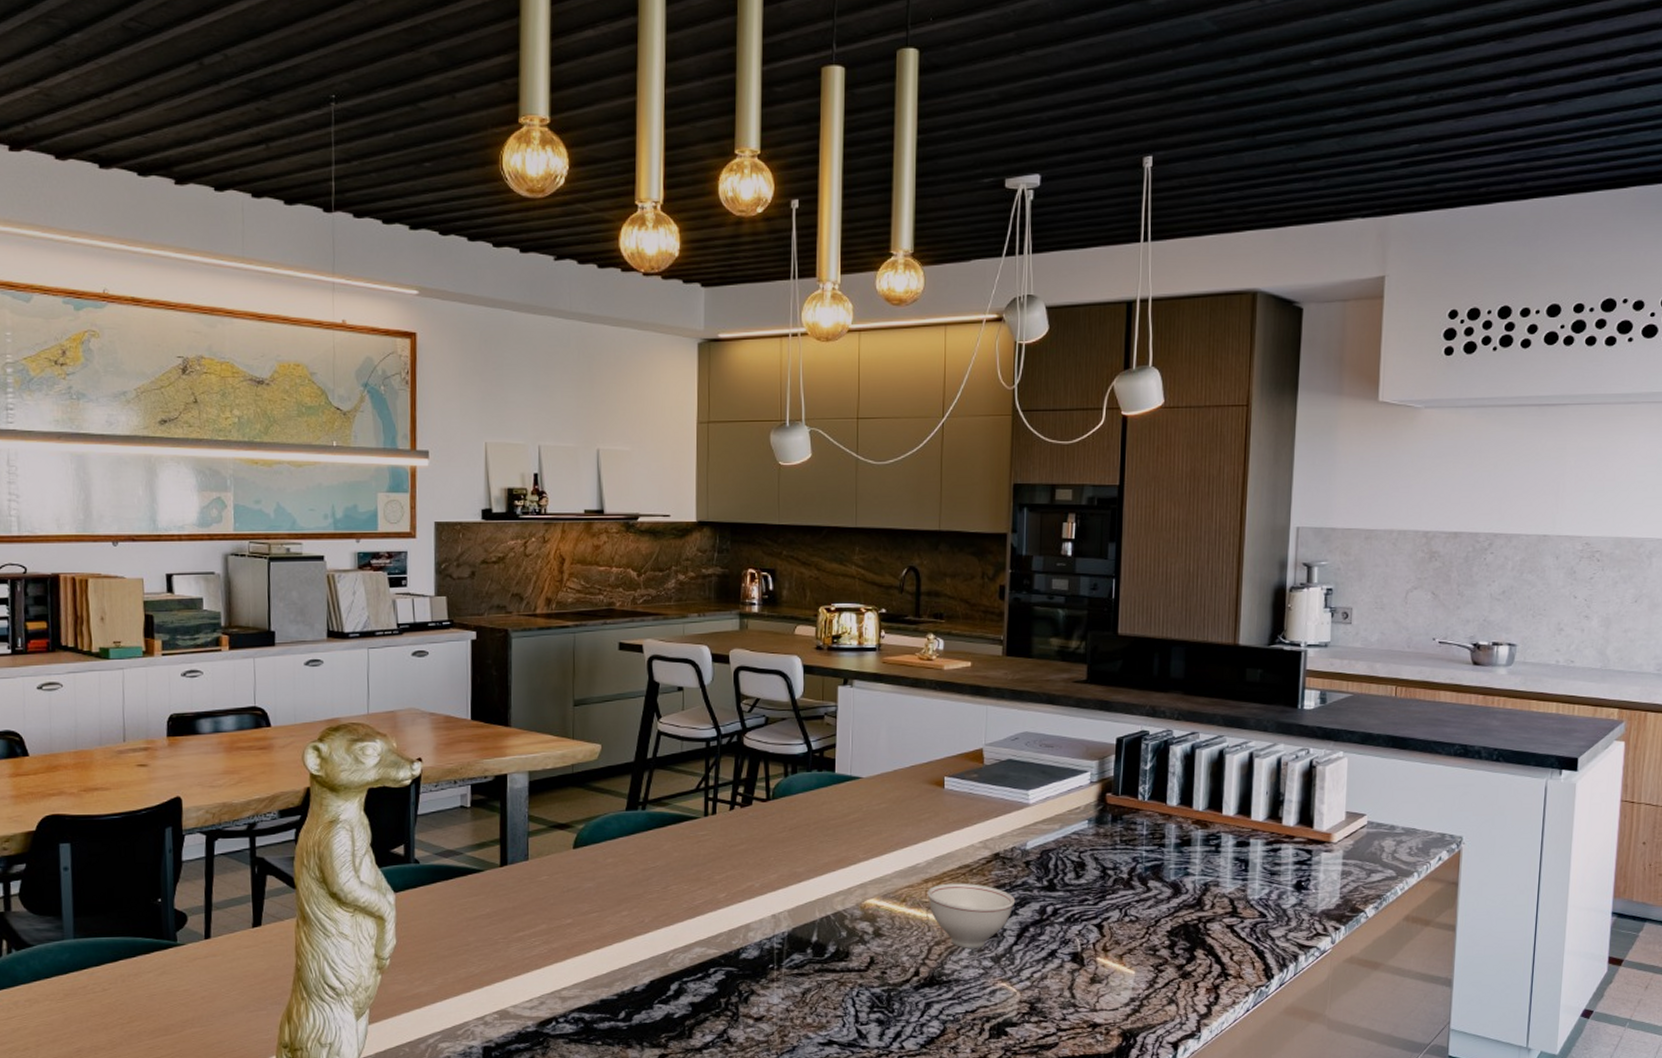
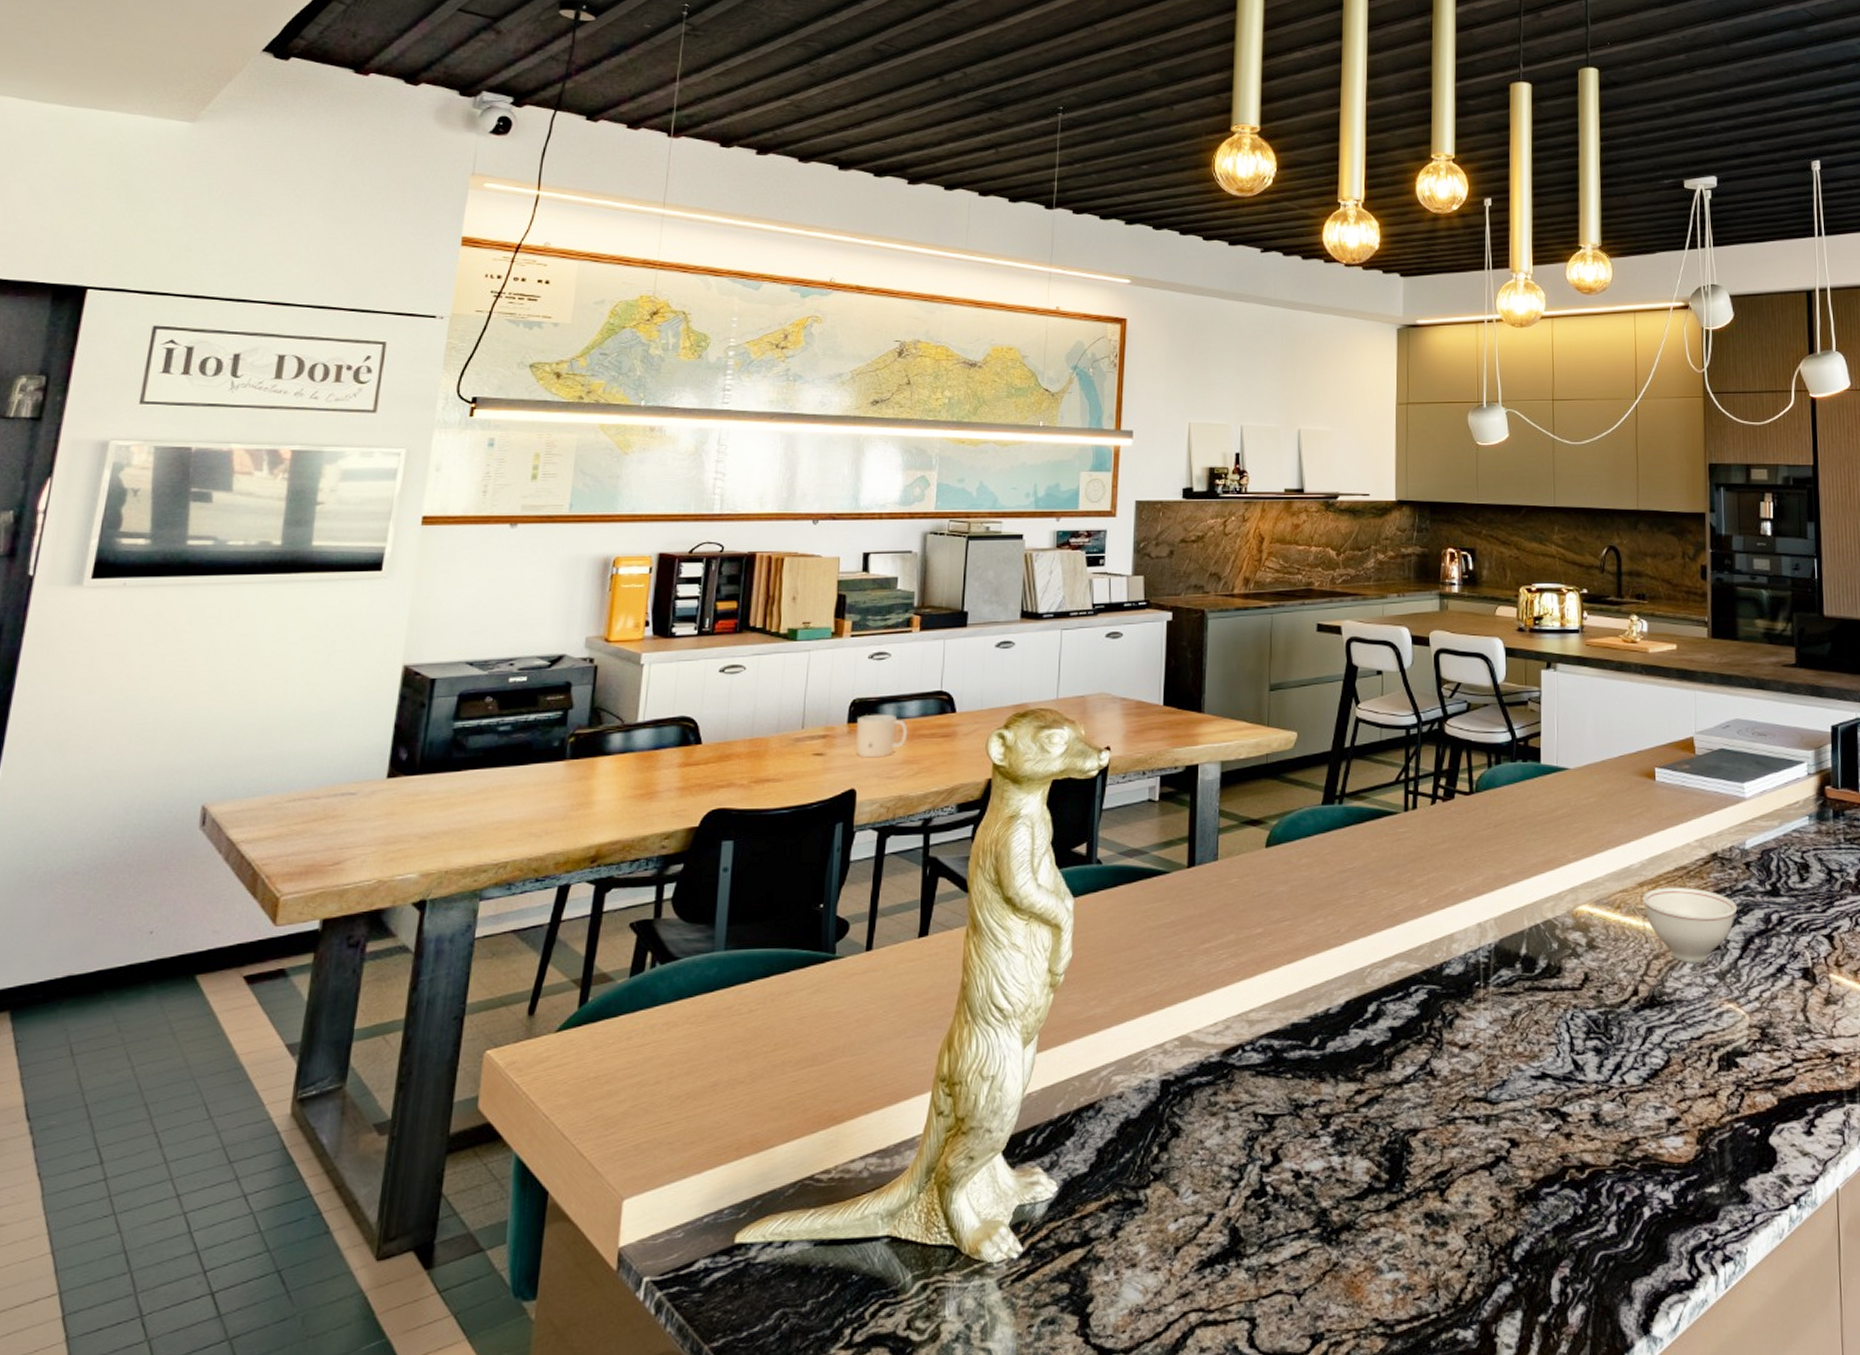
mug: none [176,728,226,770] -> present [856,713,908,759]

